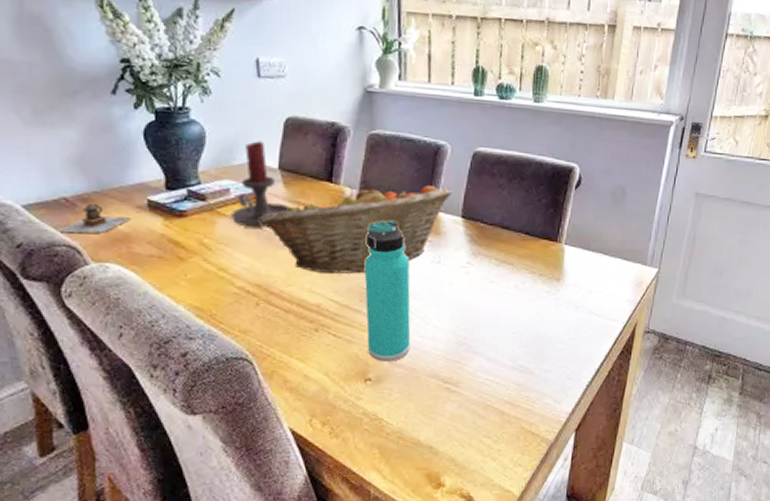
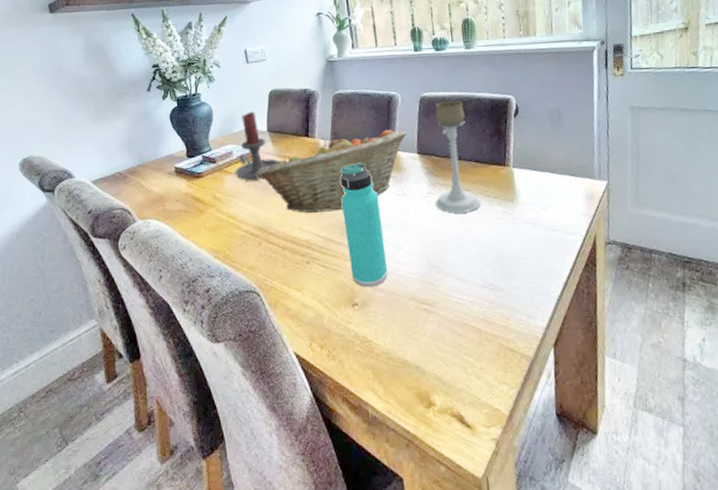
teapot: present [57,203,131,233] -> none [114,174,164,199]
candle holder: none [475,159,524,289] -> present [435,99,480,214]

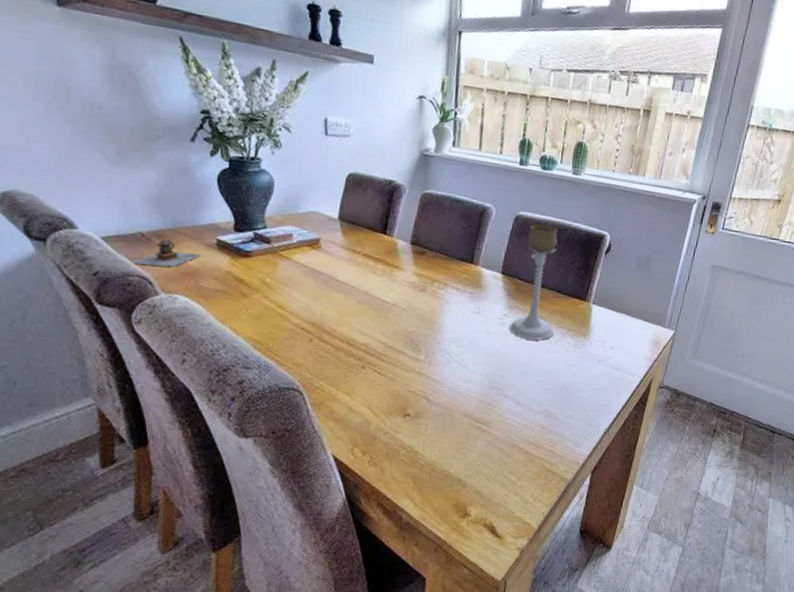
teapot: none [114,174,164,199] -> present [132,238,200,267]
candle holder: present [235,111,279,180] -> none [292,192,347,271]
fruit basket: present [256,130,407,213] -> none [318,237,494,319]
thermos bottle: present [340,162,388,287] -> none [408,271,452,400]

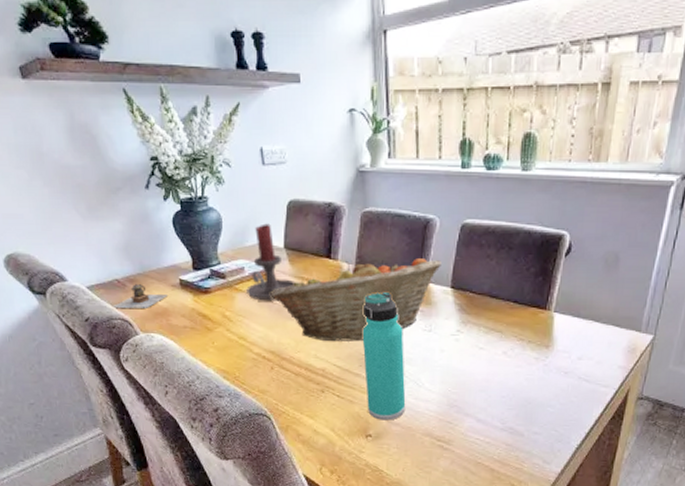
candle holder: none [292,192,347,271] -> present [246,223,296,300]
fruit basket: none [318,237,494,319] -> present [270,258,441,342]
thermos bottle: none [408,271,452,400] -> present [362,291,406,421]
candle holder: present [509,223,558,341] -> none [464,230,512,355]

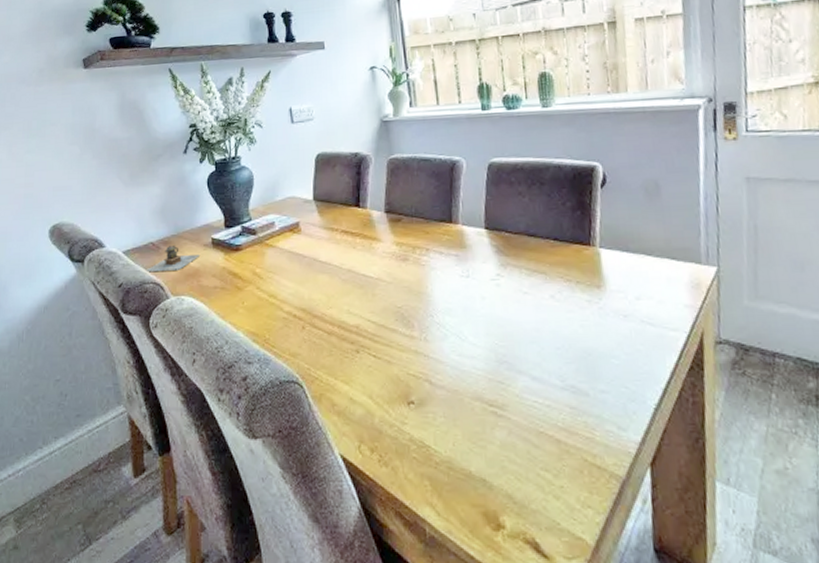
candle holder: present [246,223,296,300] -> none [277,177,326,254]
fruit basket: present [270,258,441,342] -> none [300,201,472,294]
thermos bottle: present [362,291,406,421] -> none [395,237,450,383]

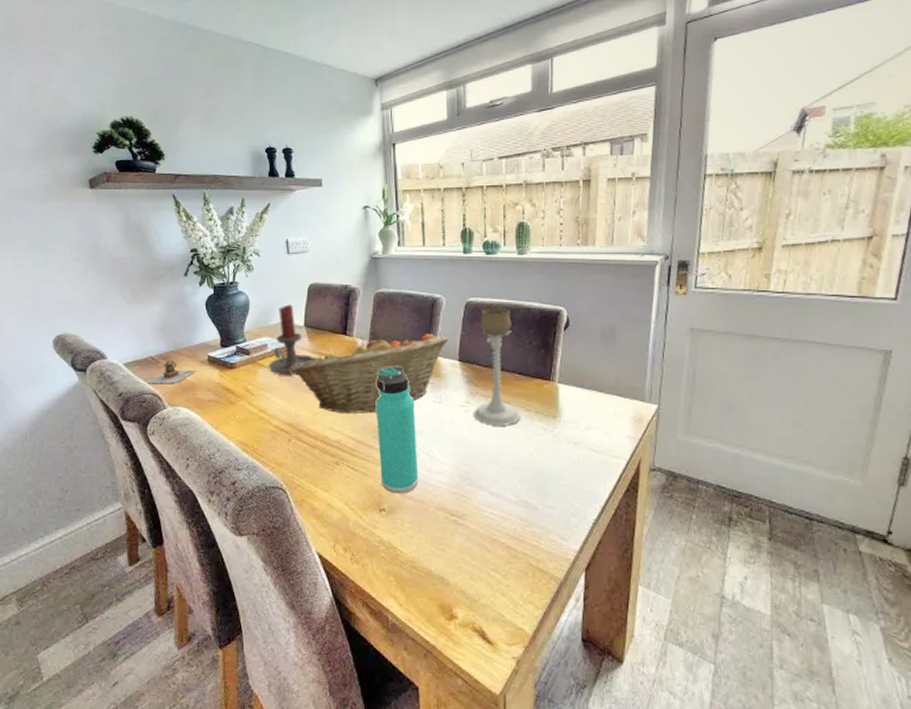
candle holder: none [277,177,326,254] -> present [268,304,314,374]
fruit basket: none [300,201,472,294] -> present [290,334,449,414]
thermos bottle: none [395,237,450,383] -> present [375,365,419,494]
candle holder: none [506,166,560,300] -> present [474,307,520,426]

